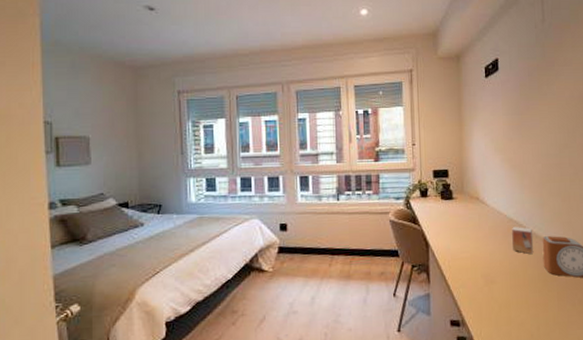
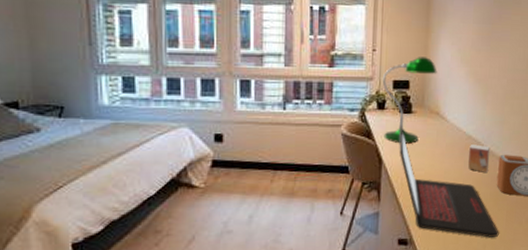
desk lamp: none [423,148,473,228] -> present [382,57,437,144]
laptop: none [442,210,552,320] -> present [398,125,499,238]

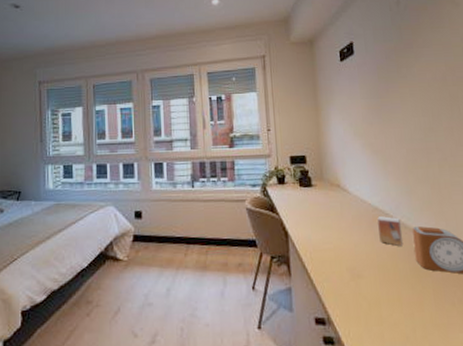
desk lamp: present [382,57,437,144] -> none [279,133,332,217]
laptop: present [398,125,499,238] -> none [300,198,429,320]

